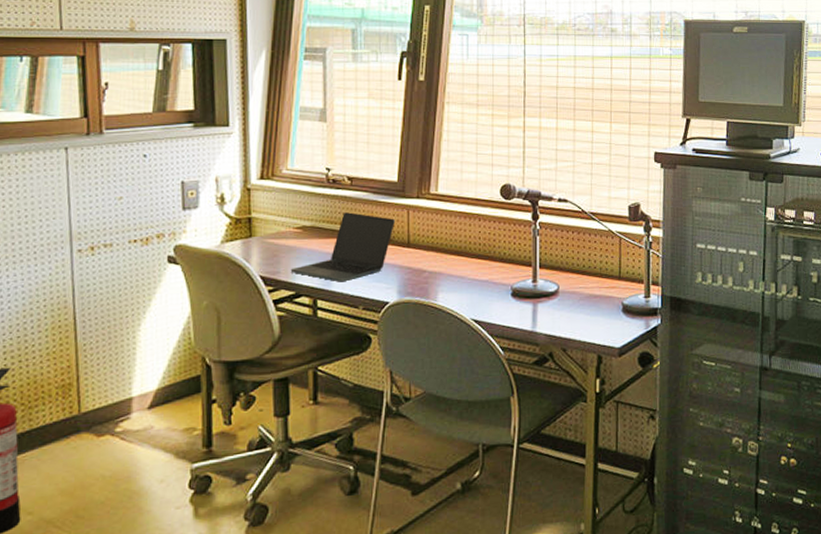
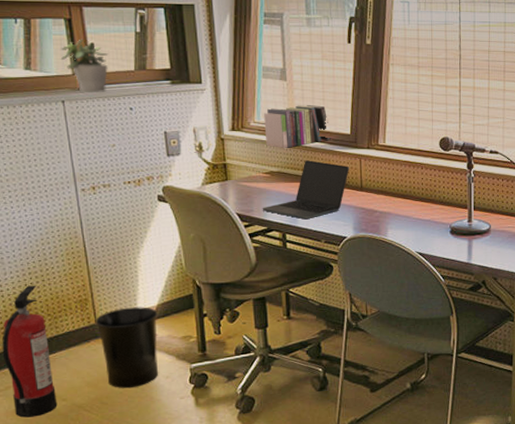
potted plant: none [68,78,124,139] -> present [60,39,109,93]
waste bin: none [78,392,157,497] -> present [95,307,158,388]
books: none [298,149,375,200] -> present [264,105,331,149]

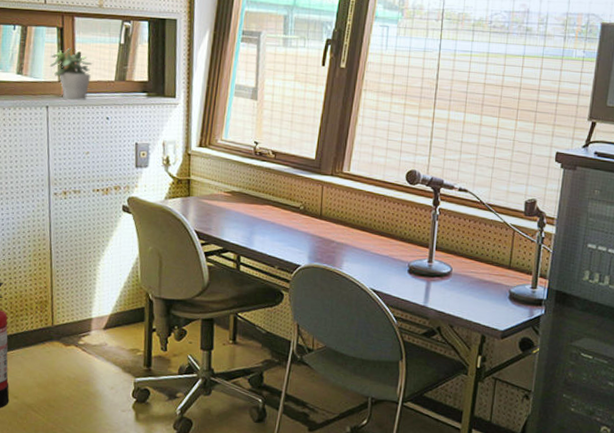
waste bin: present [95,307,158,388] -> none [52,313,110,394]
laptop: present [262,160,350,220] -> none [220,182,311,243]
books: present [264,105,331,149] -> none [230,126,295,170]

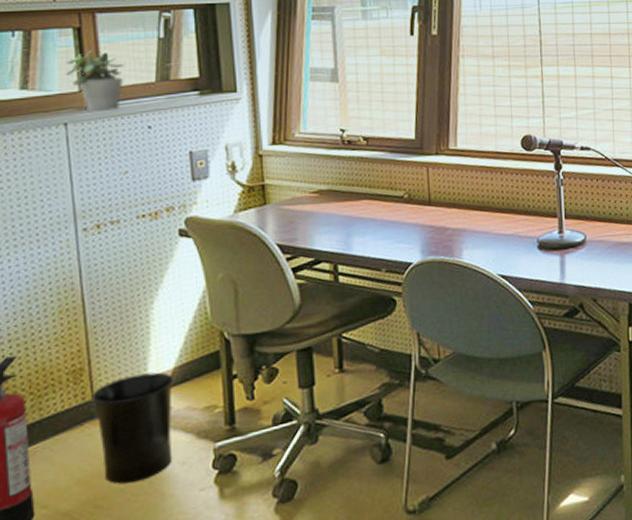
waste bin: none [52,313,110,394] -> present [91,372,174,484]

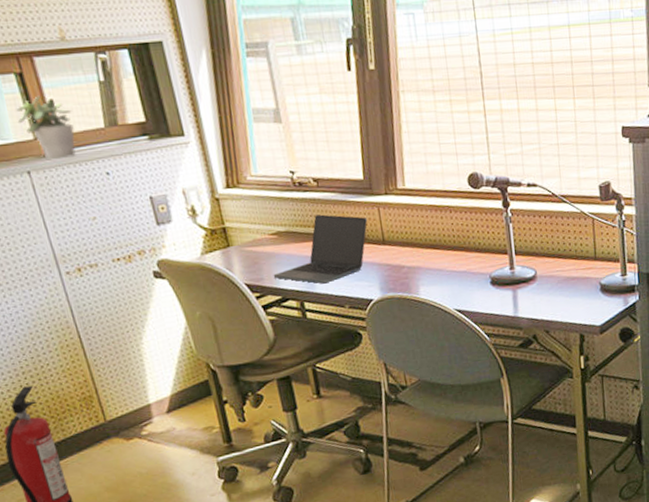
waste bin: present [91,372,174,484] -> none [104,398,183,490]
laptop: none [308,173,415,246] -> present [273,214,368,284]

